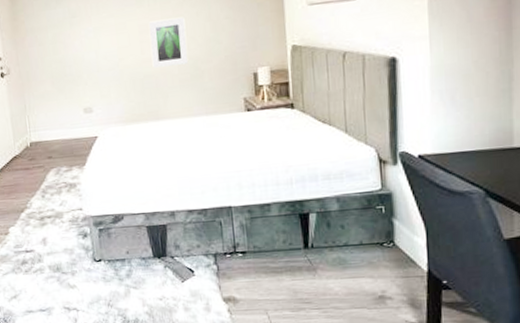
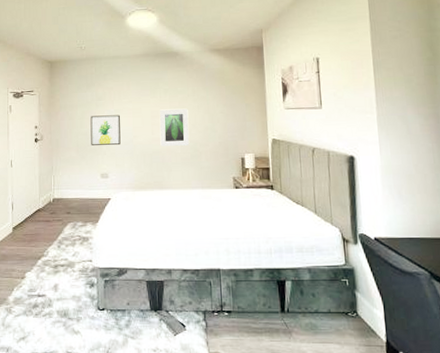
wall art: none [64,33,104,75] -> present [90,115,121,146]

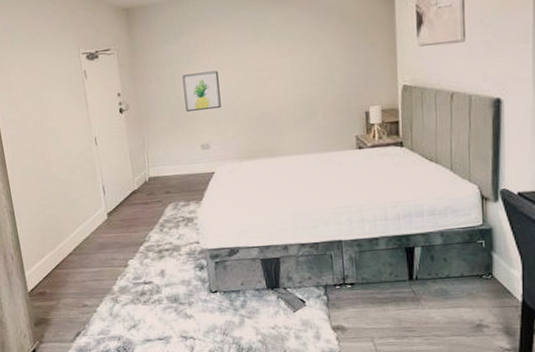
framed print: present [159,108,189,146] -> none [265,55,303,106]

